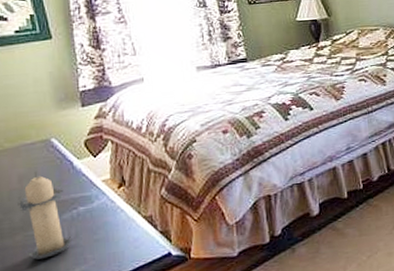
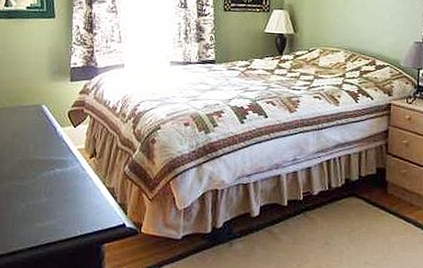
candle: present [18,172,71,260] -> none [8,132,46,208]

